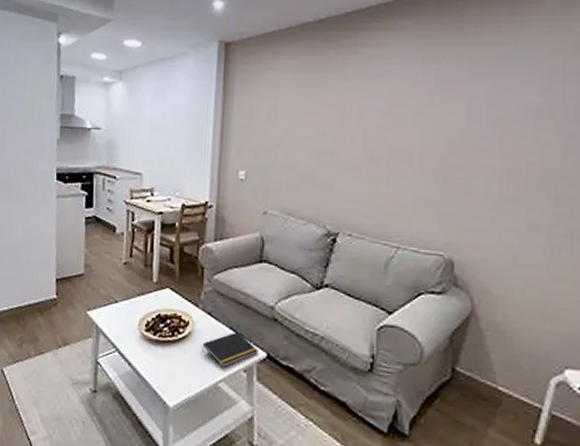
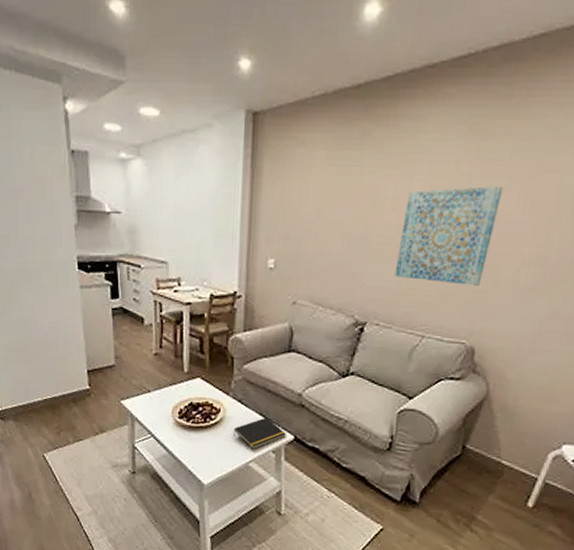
wall art: none [364,104,465,197] -> present [394,186,504,286]

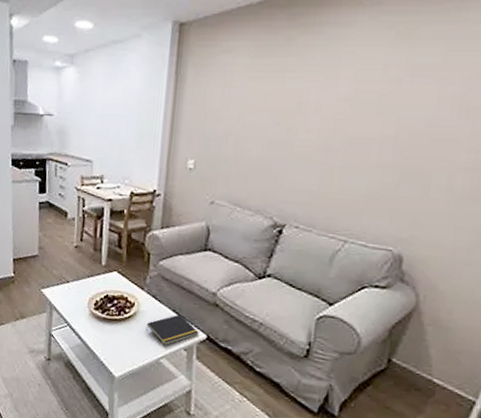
wall art: present [394,186,504,286] -> none [316,91,436,192]

